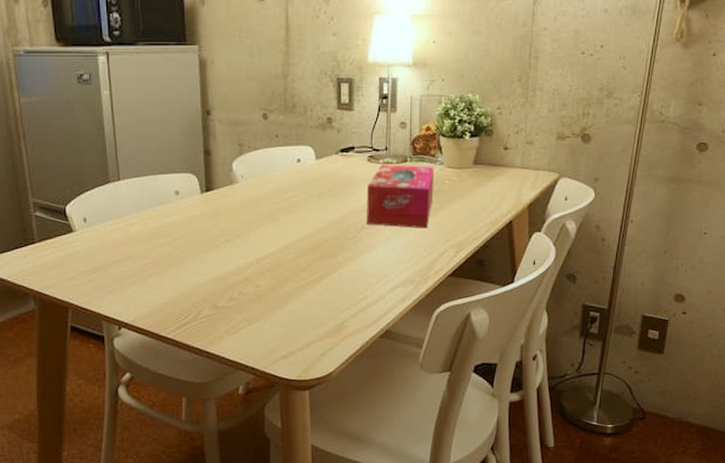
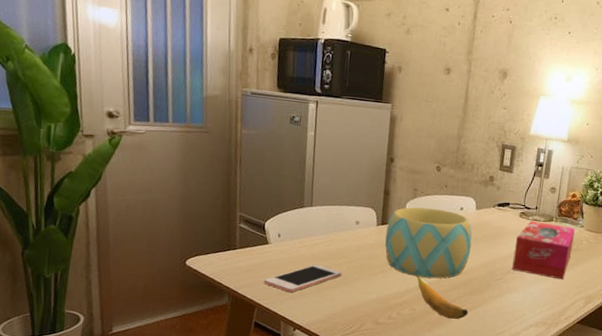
cell phone: none [75,248,167,286] -> present [264,264,342,293]
bowl: none [212,165,316,247] -> present [385,207,472,279]
banana: none [256,245,322,292] -> present [417,274,469,319]

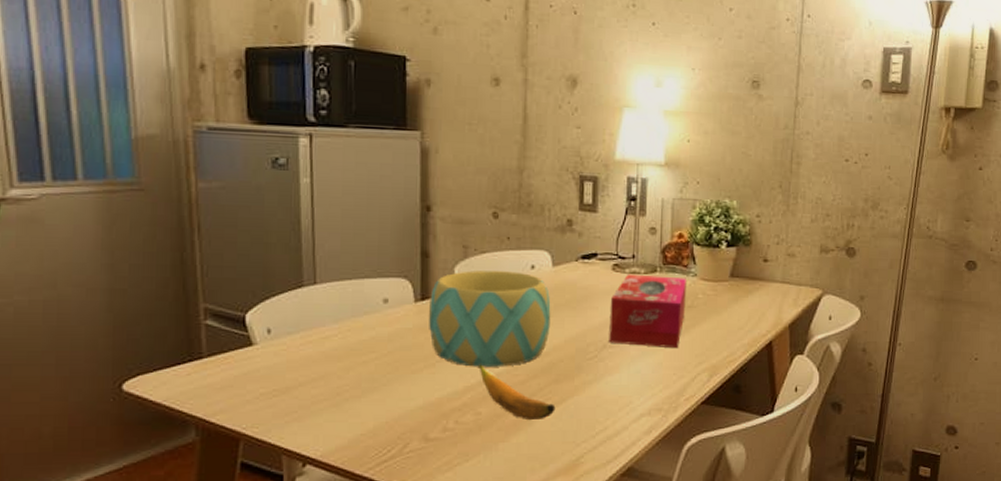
cell phone: present [264,264,342,293] -> none [251,366,370,413]

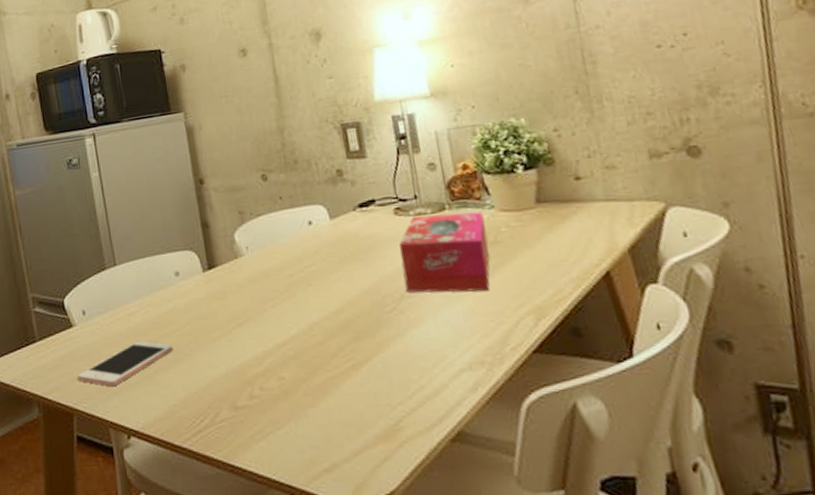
cell phone: none [251,366,370,413] -> present [77,340,174,387]
bowl: present [428,271,551,367] -> none [216,230,340,331]
banana: present [479,364,556,421] -> none [273,327,362,383]

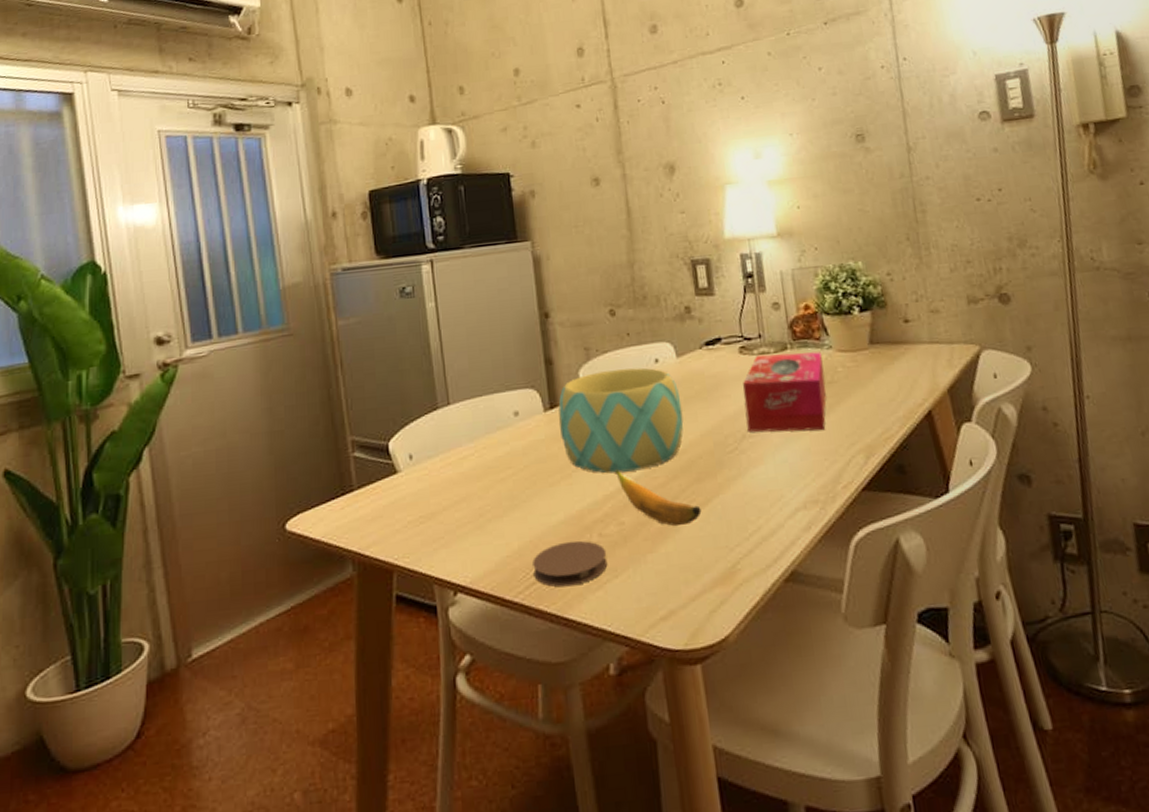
cell phone: present [77,340,174,387] -> none [400,486,509,539]
coaster: none [198,393,270,436] -> present [532,540,608,587]
bowl: none [216,230,340,331] -> present [558,367,684,474]
banana: none [273,327,362,383] -> present [615,469,702,527]

